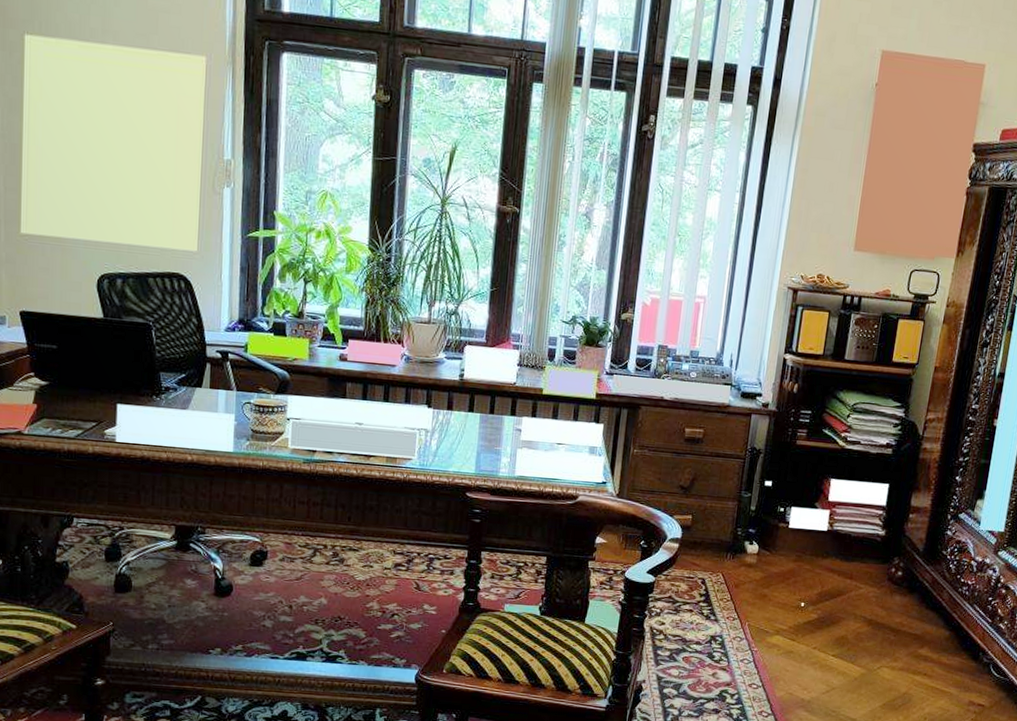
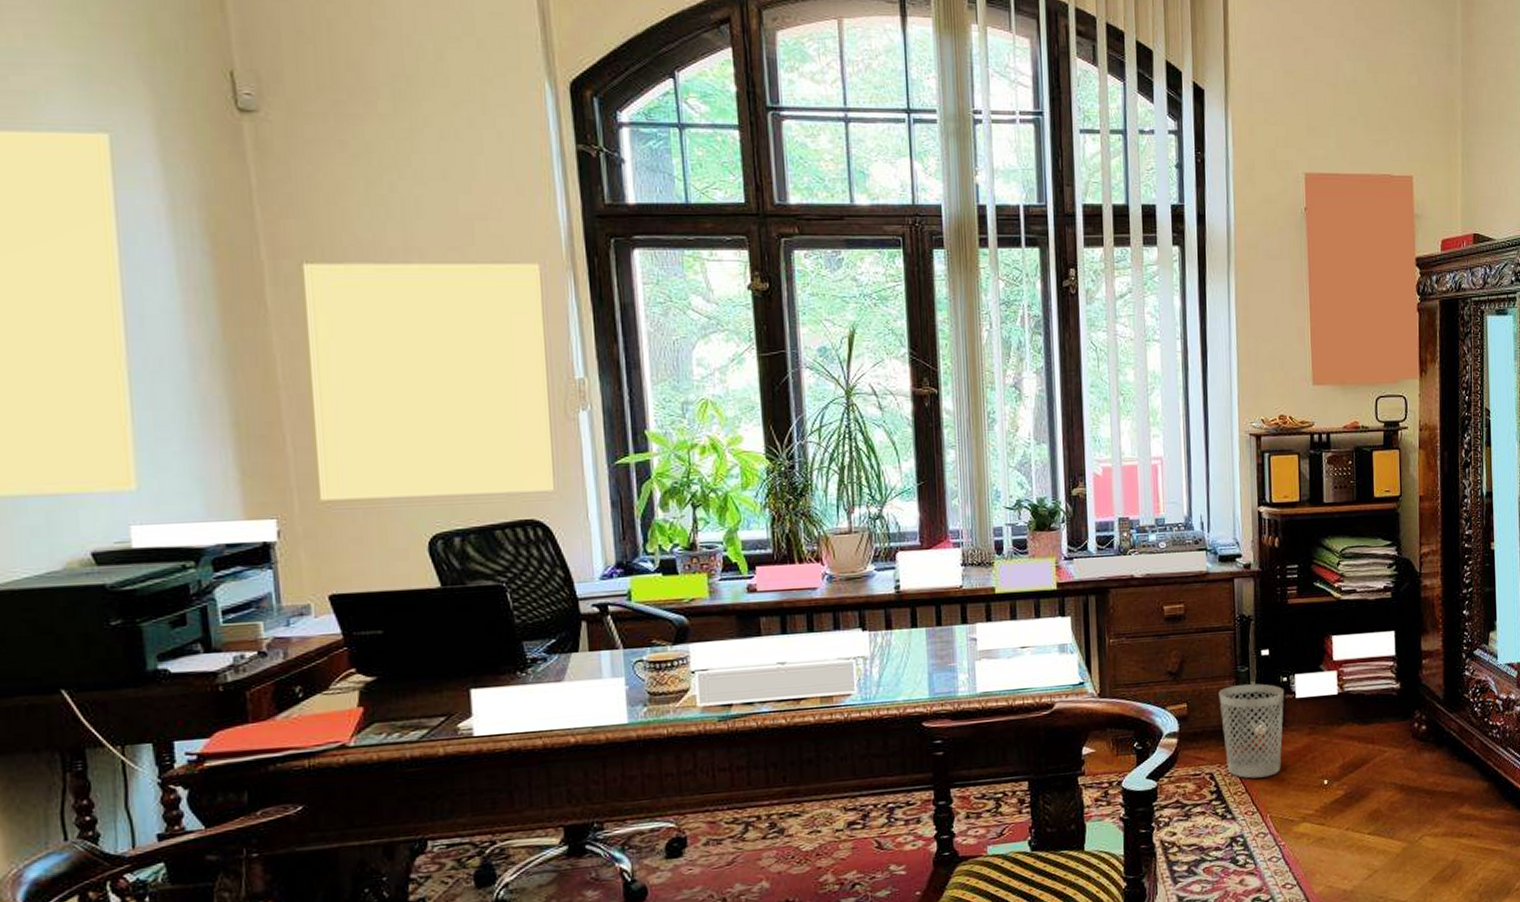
wastebasket: none [718,507,780,591] -> present [1218,683,1285,779]

